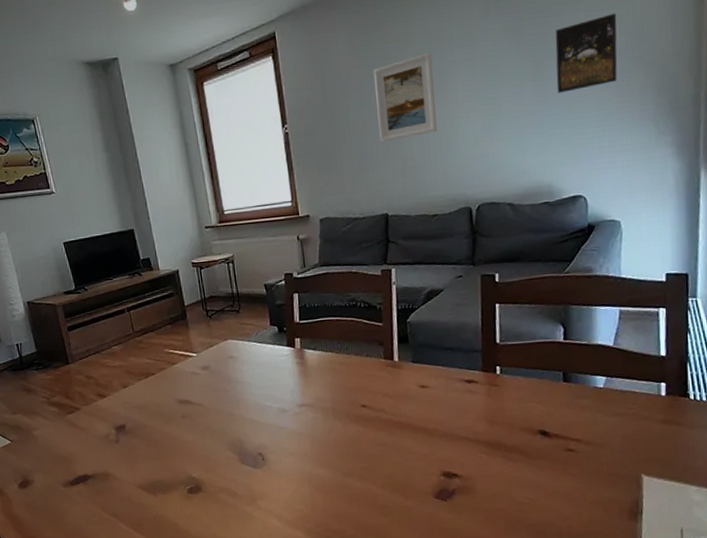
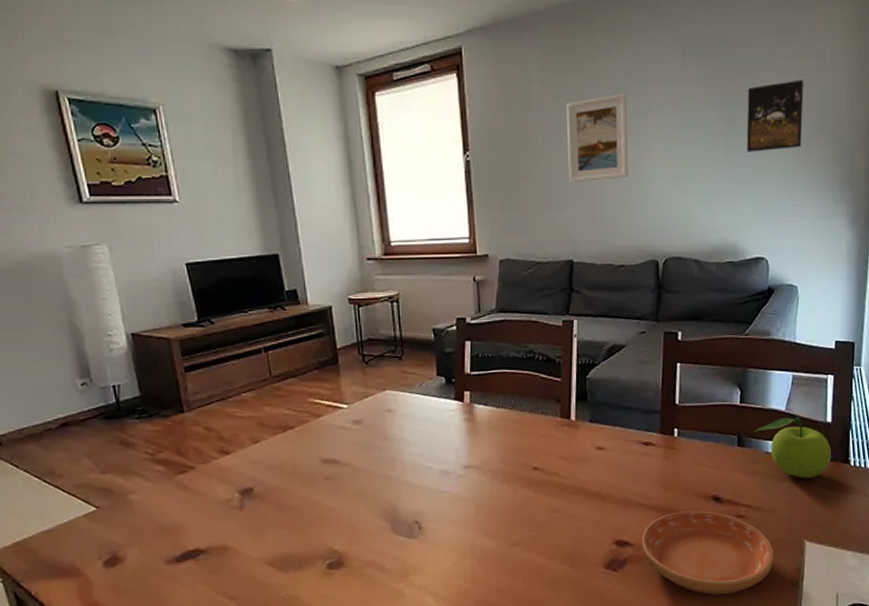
saucer: none [469,444,609,526] -> present [641,510,774,595]
fruit: none [580,351,667,413] -> present [754,417,831,479]

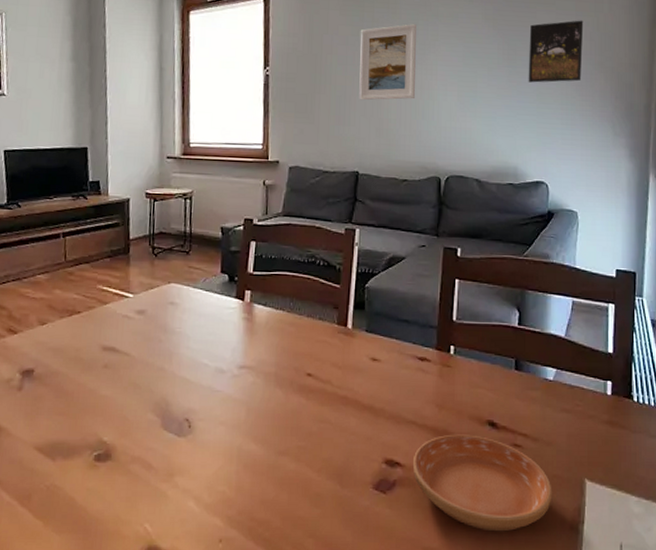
fruit: present [754,417,831,479] -> none [532,344,613,412]

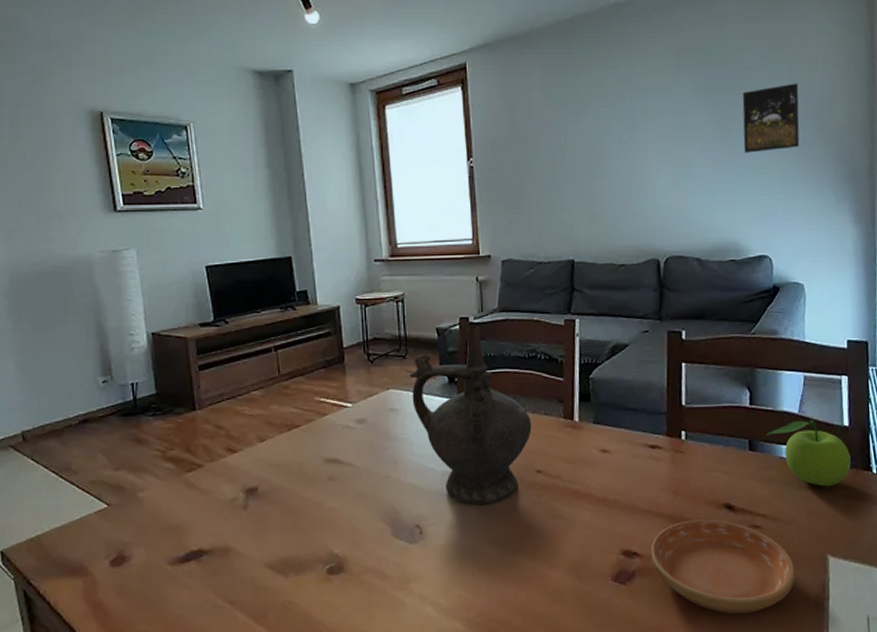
ceremonial vessel: none [191,227,306,404] -> present [409,325,532,506]
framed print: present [359,24,416,101] -> none [565,101,628,186]
fruit: none [532,344,613,412] -> present [766,420,851,487]

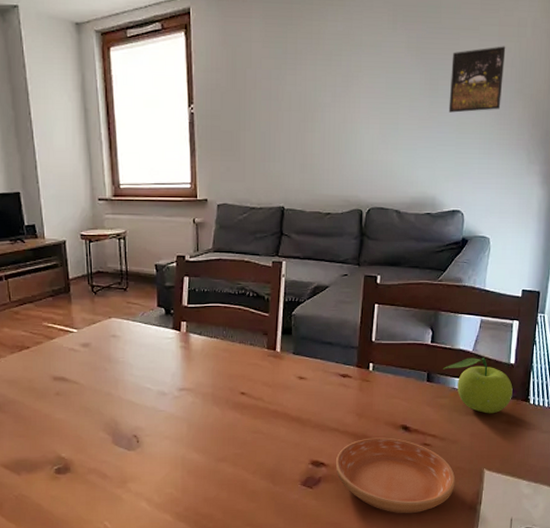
ceremonial vessel: present [409,325,532,506] -> none [129,263,238,421]

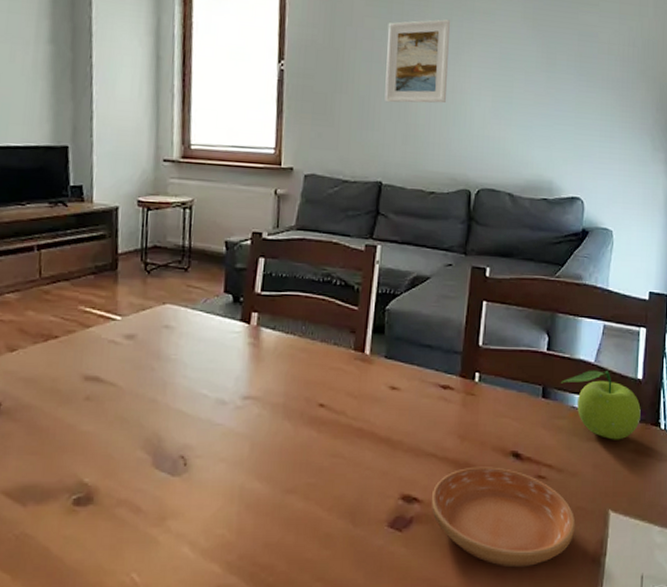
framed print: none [283,55,340,136] -> present [384,19,450,104]
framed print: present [448,46,506,113] -> none [567,24,627,91]

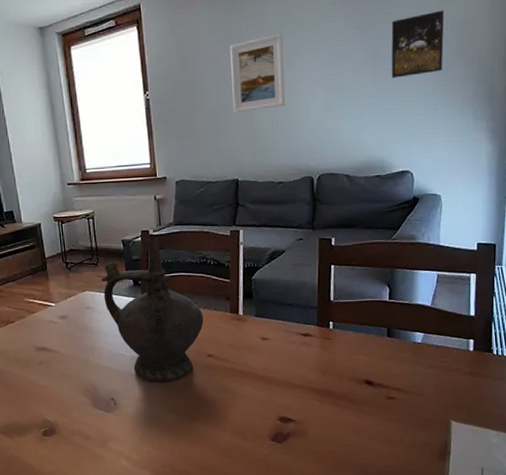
ceremonial vessel: none [189,242,319,439] -> present [100,237,204,383]
saucer: present [431,466,576,568] -> none [302,392,423,466]
fruit: present [560,370,641,440] -> none [402,311,475,366]
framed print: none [567,24,627,91] -> present [391,10,445,78]

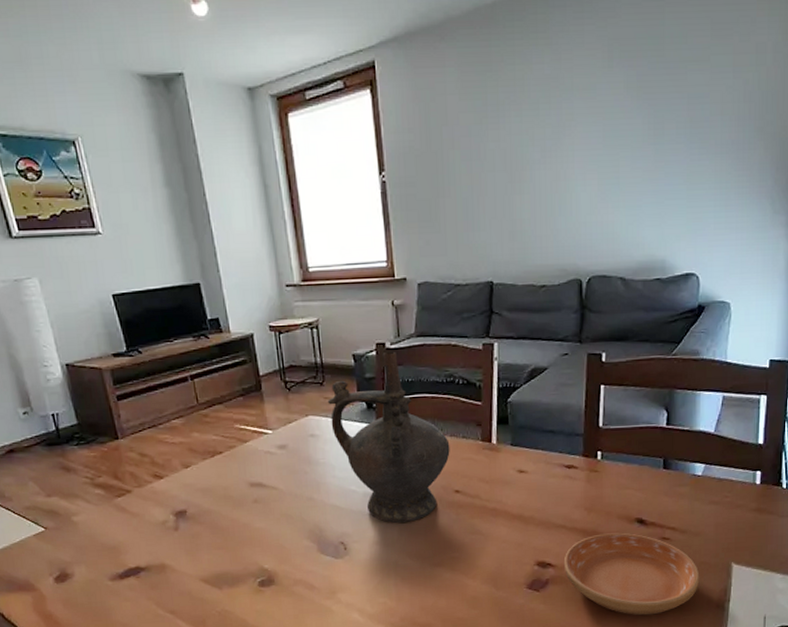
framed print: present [229,34,286,113] -> none [484,103,551,201]
saucer: none [302,392,423,466] -> present [563,532,700,616]
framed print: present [391,10,445,78] -> none [677,78,742,161]

